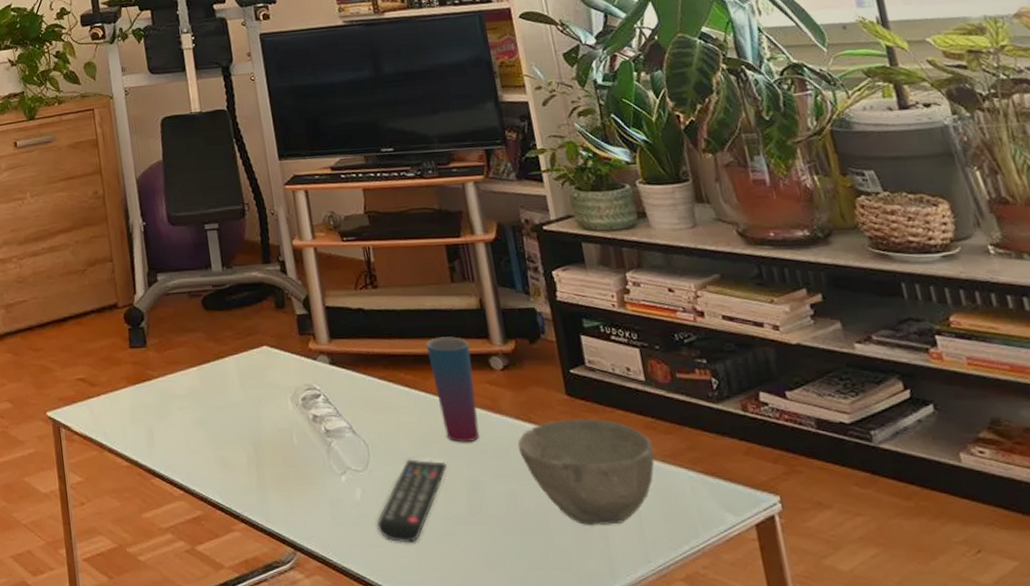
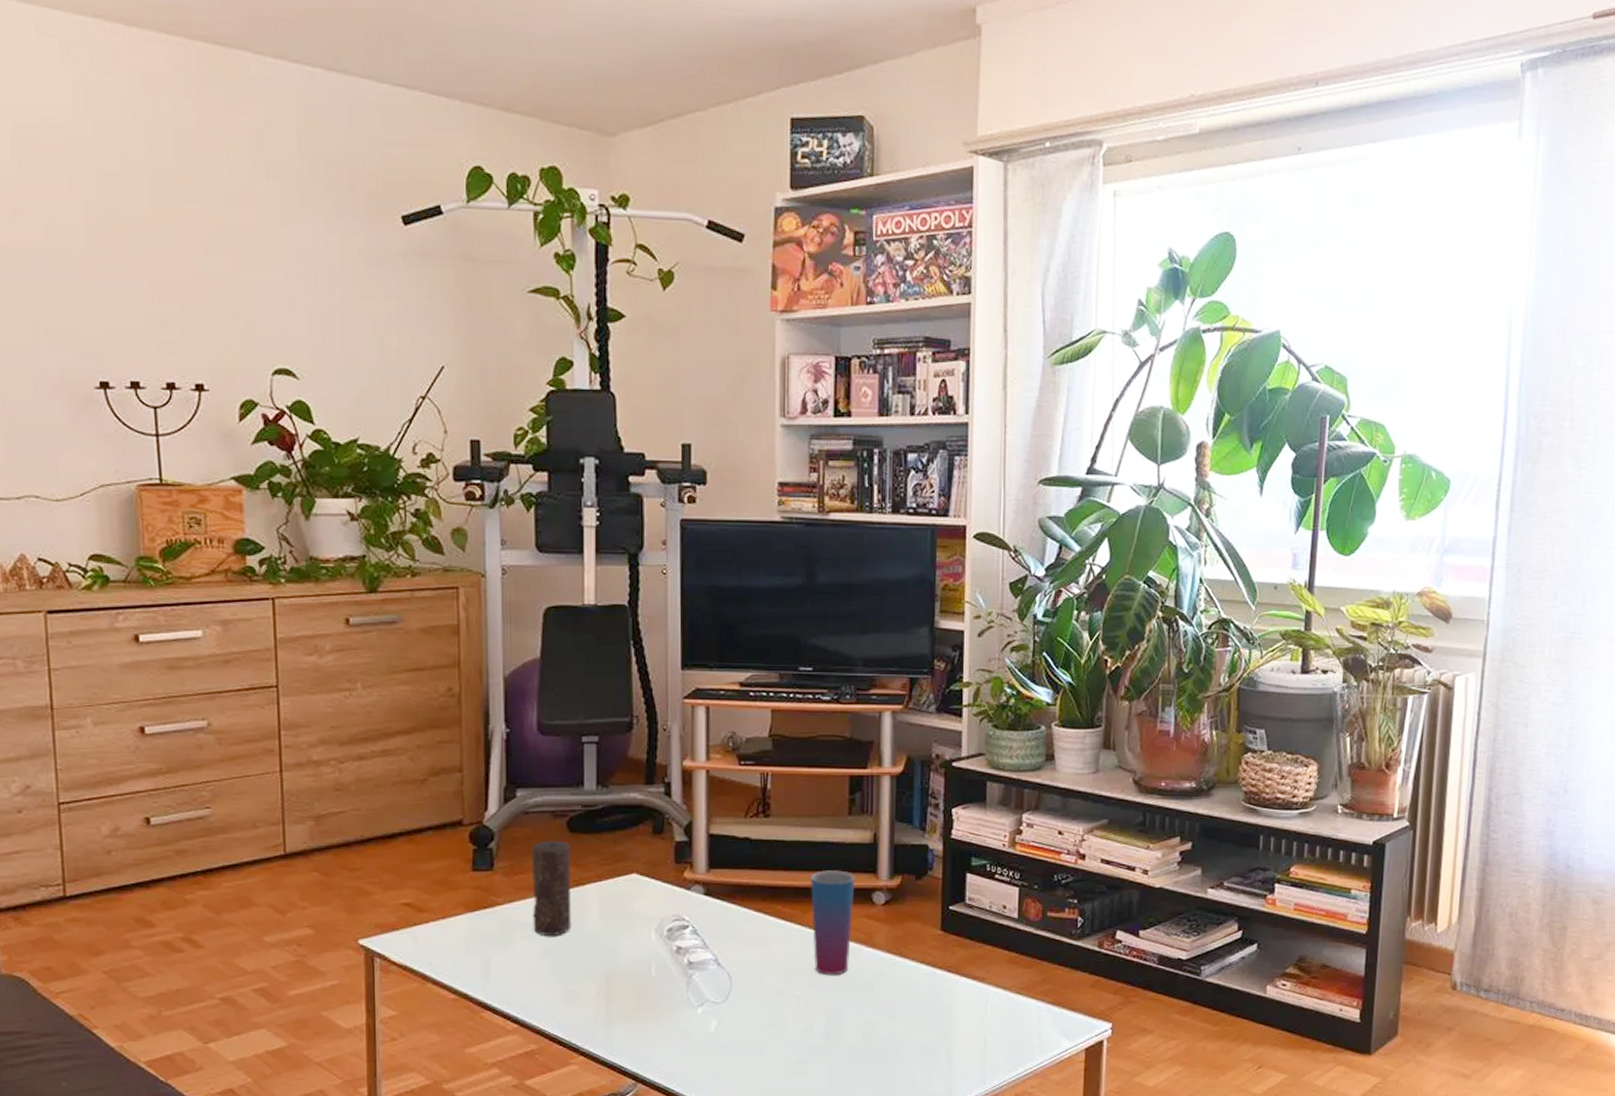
candle: none [176,318,218,406] -> present [532,840,572,935]
remote control: present [377,459,447,542] -> none [728,991,810,1071]
bowl: present [517,418,655,525] -> none [884,953,1012,1052]

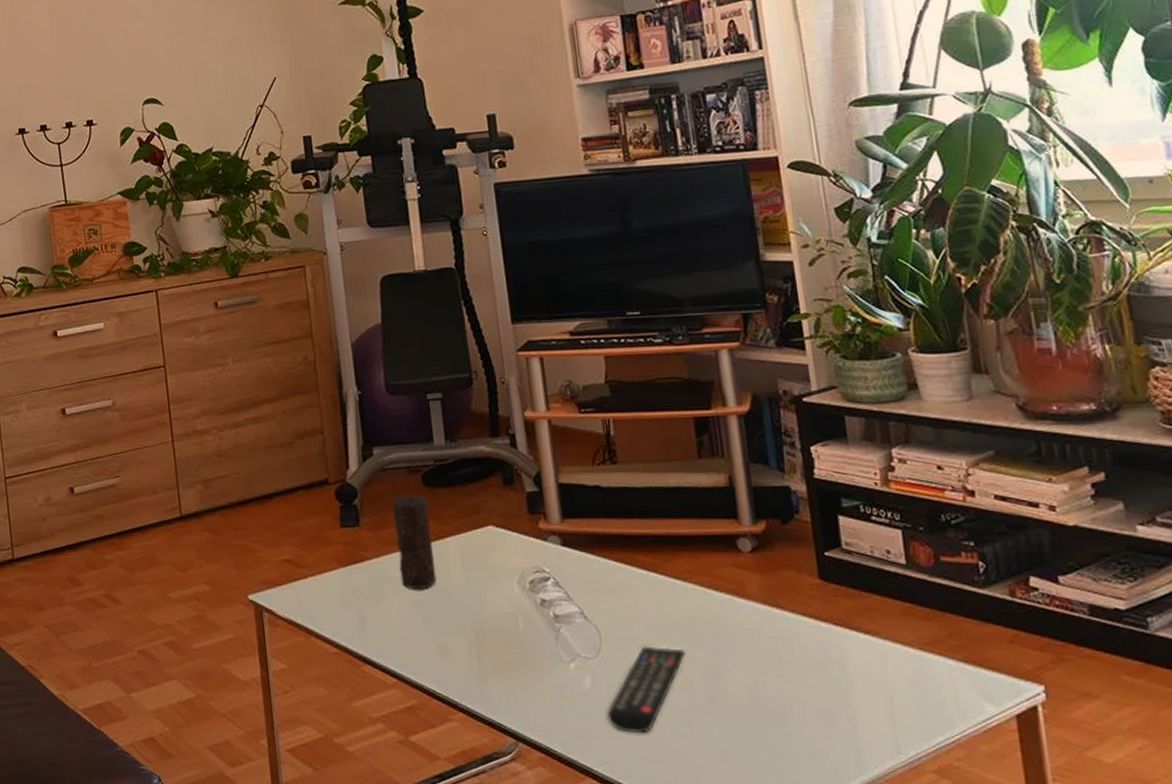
remote control: none [728,991,810,1071] -> present [607,646,686,733]
cup: present [811,870,855,975] -> none [668,516,723,629]

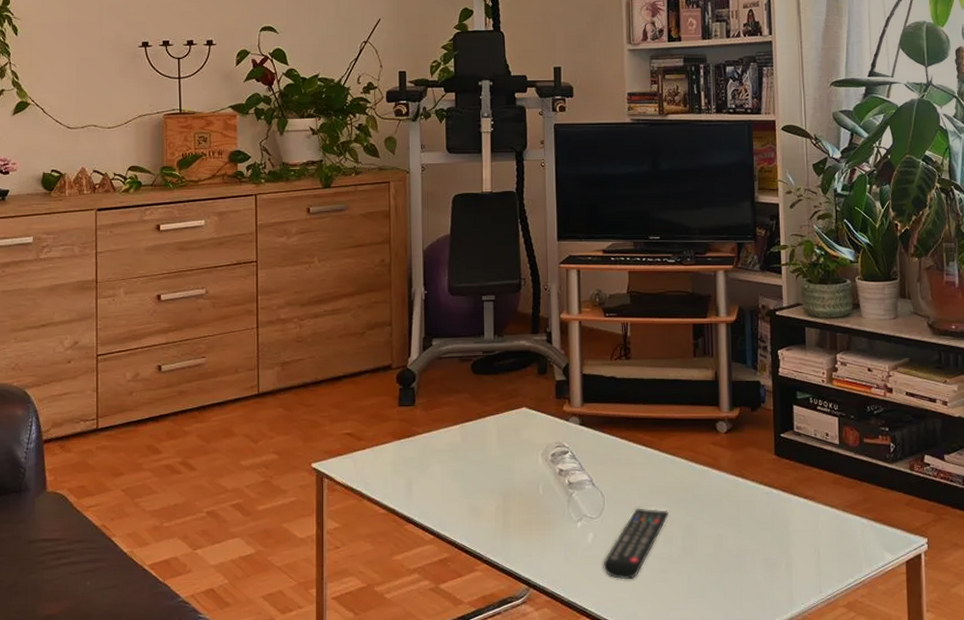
candle: present [392,495,437,589] -> none [445,380,476,460]

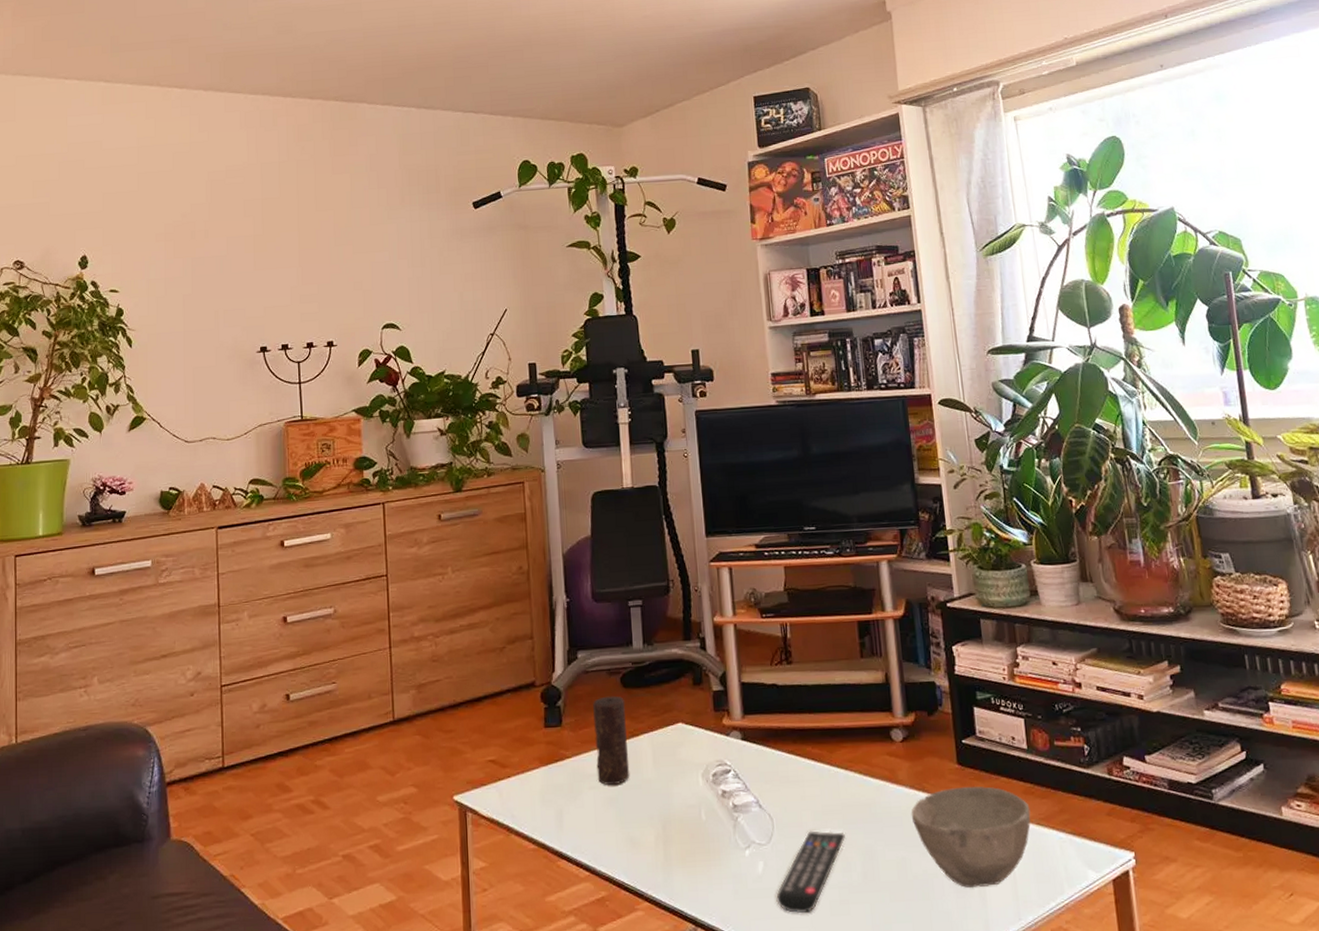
candle: none [445,380,476,460] -> present [593,696,630,785]
bowl: none [729,475,838,563] -> present [911,786,1031,888]

